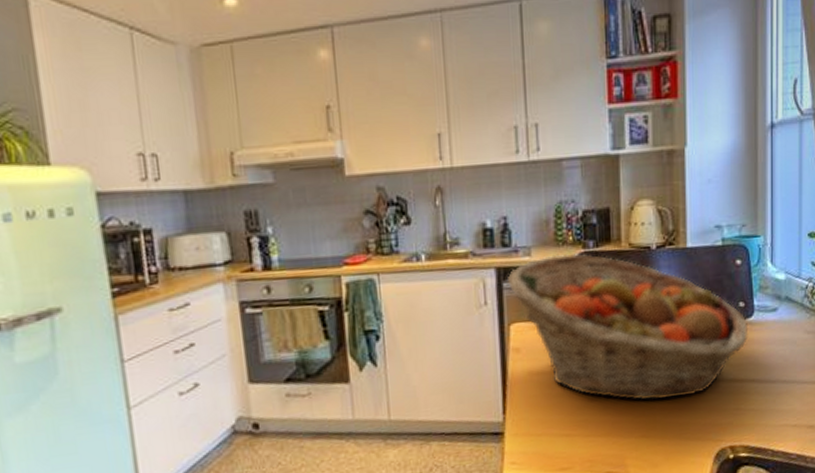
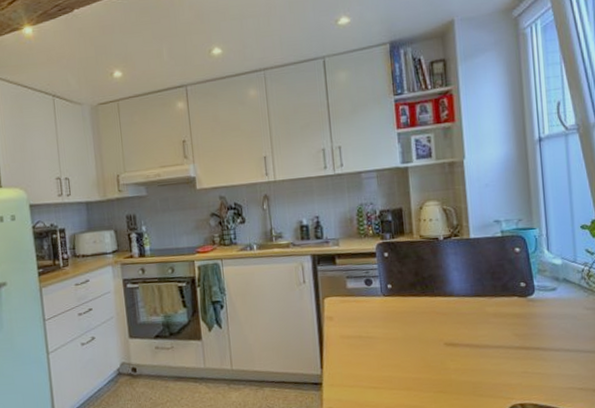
fruit basket: present [507,253,749,401] -> none [320,243,531,363]

